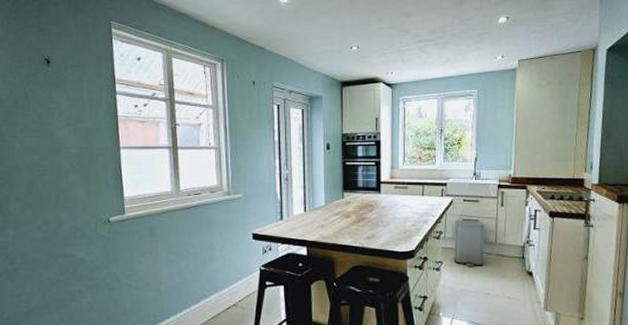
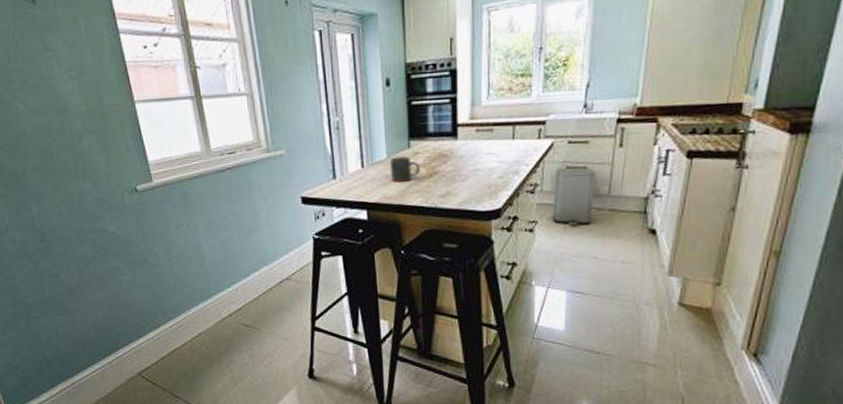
mug: none [327,204,351,225] -> present [389,156,420,182]

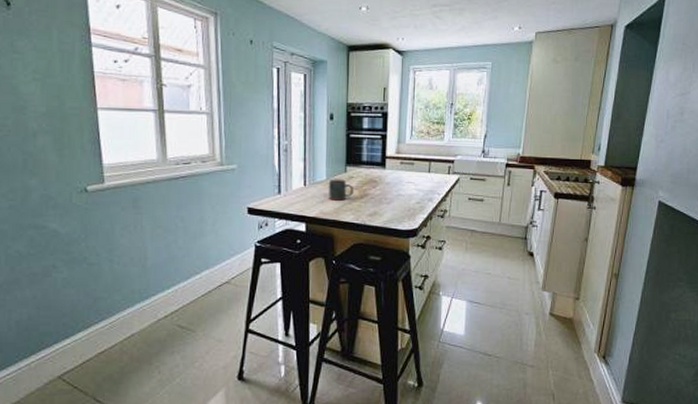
pedal bin: present [552,167,596,226] -> none [457,198,490,246]

